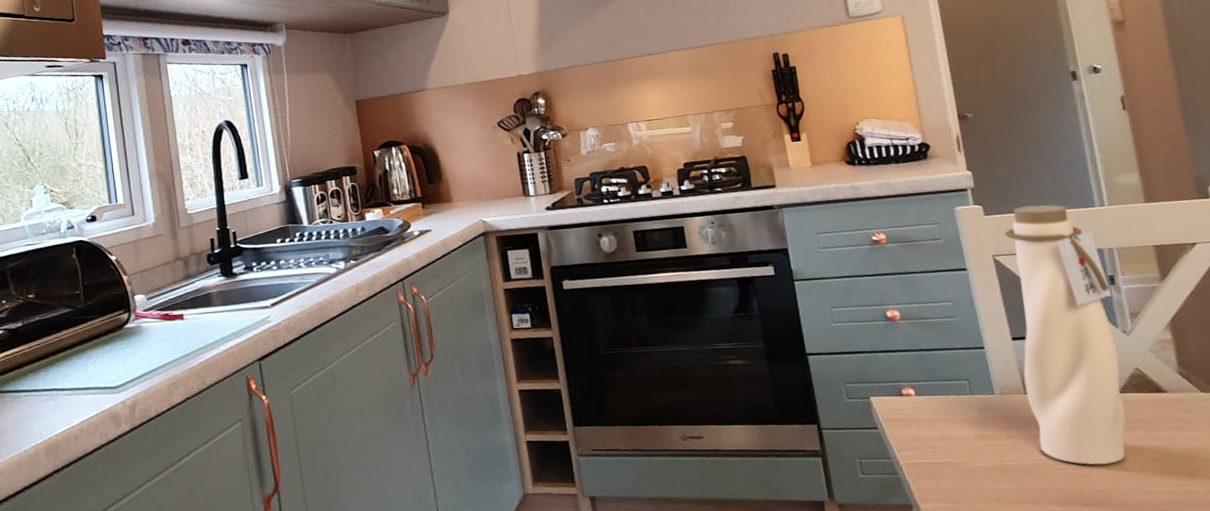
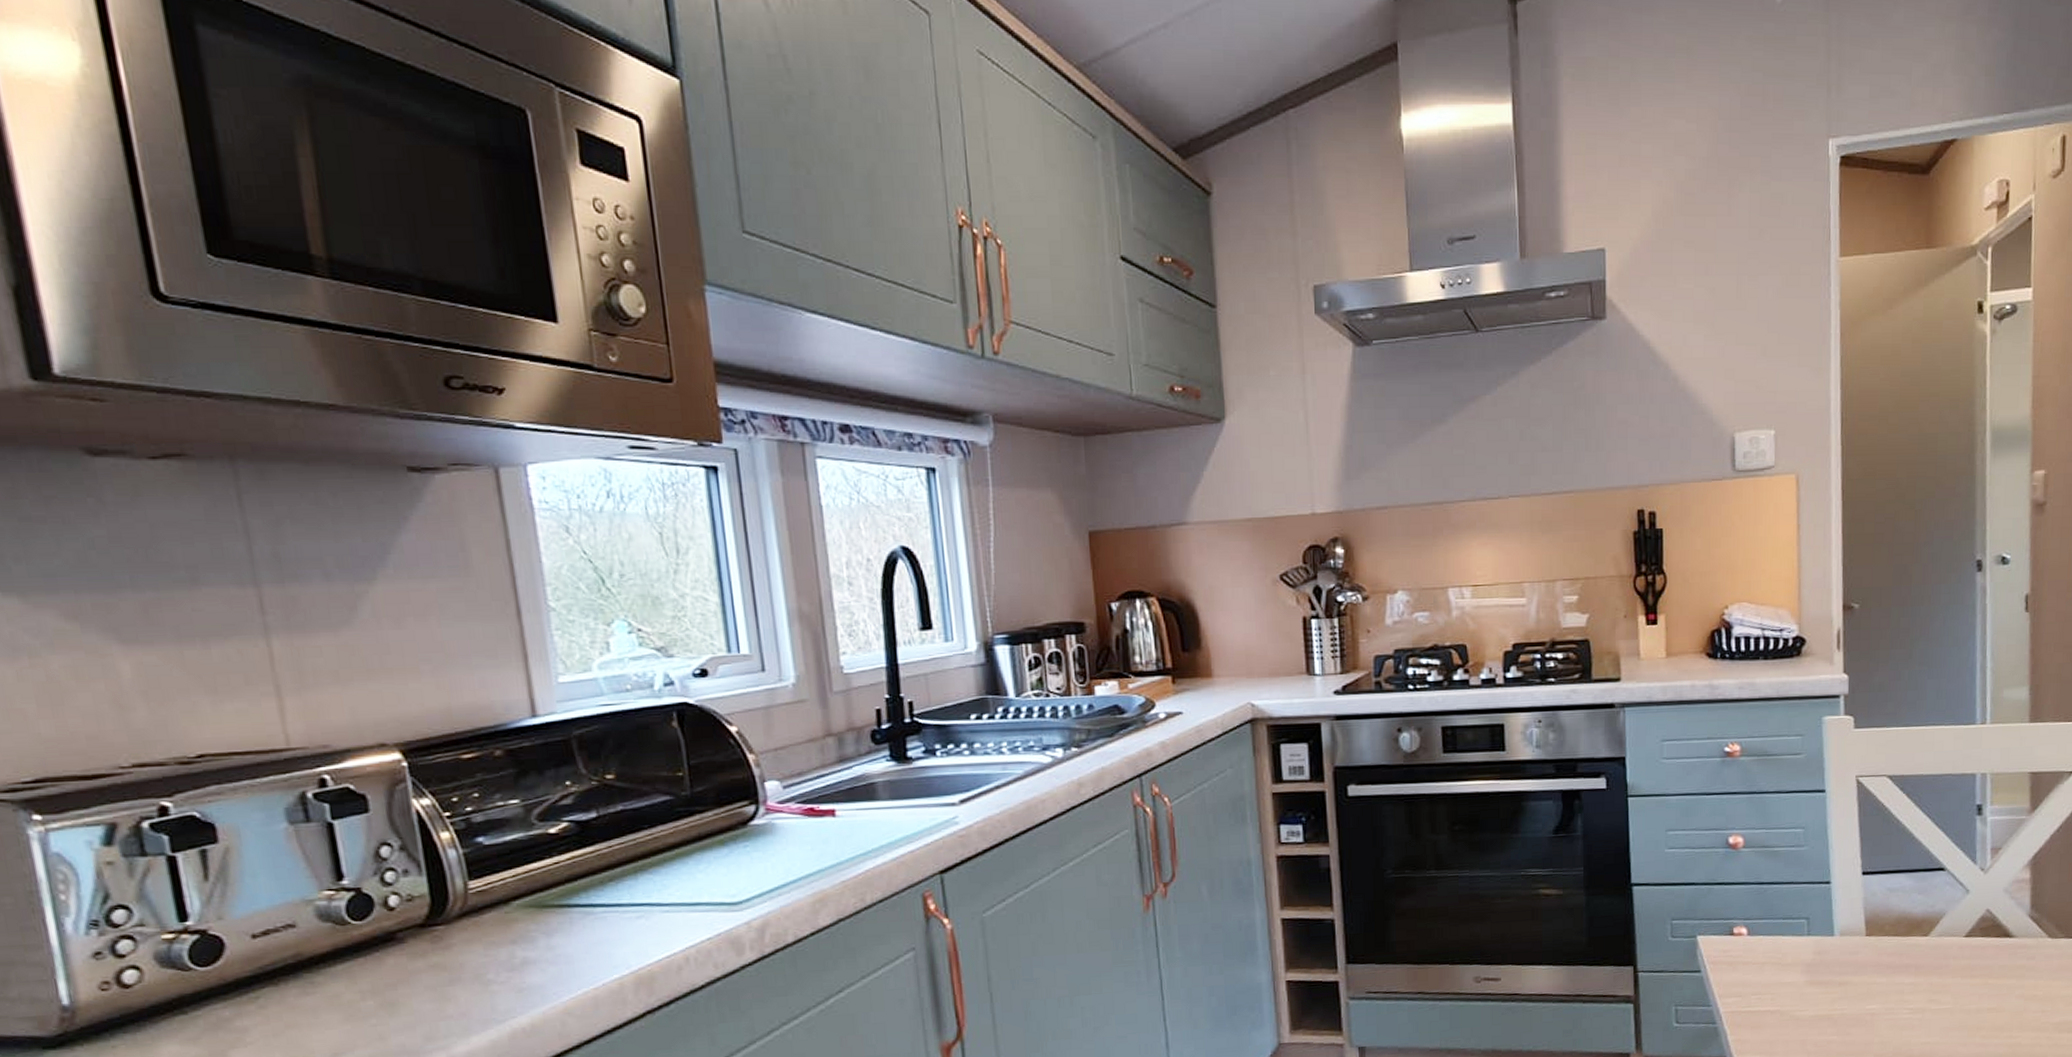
water bottle: present [1005,204,1126,465] -> none [1867,718,1977,1016]

